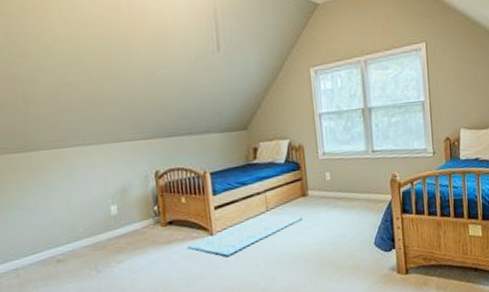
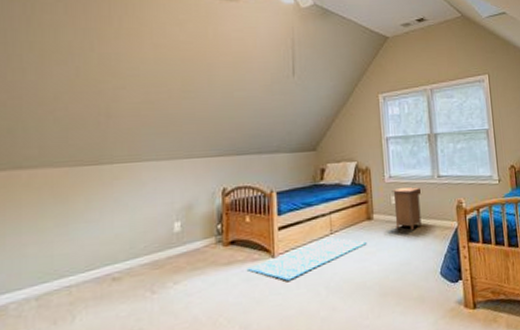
nightstand: none [326,162,356,204] -> present [391,187,422,230]

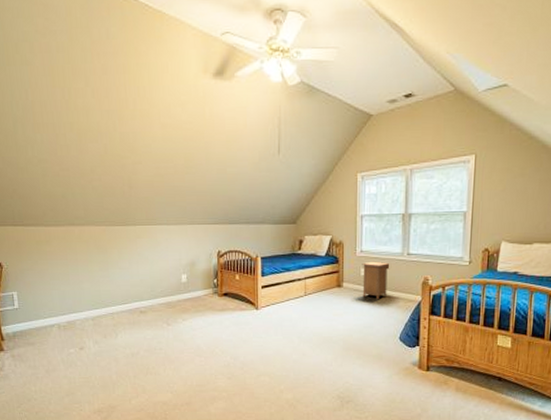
rug: present [248,237,367,281] -> none [237,298,335,328]

